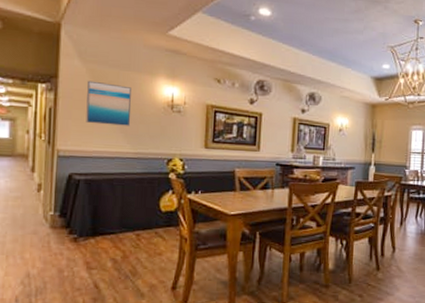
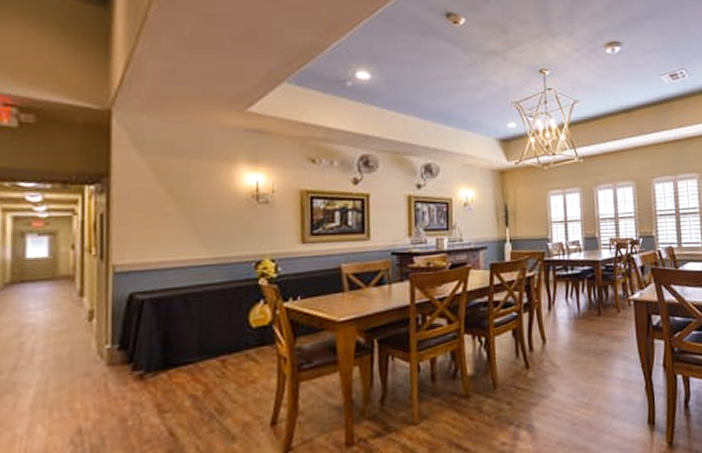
wall art: present [86,80,132,126] -> none [147,175,206,229]

